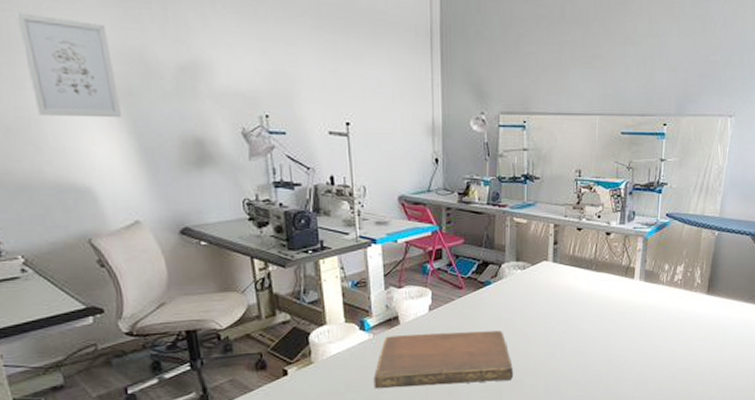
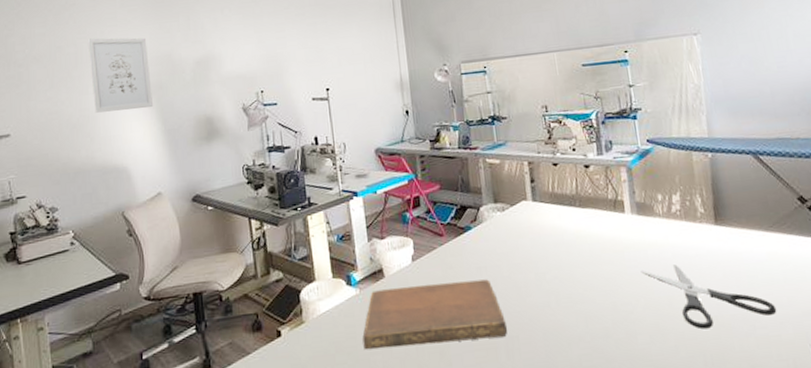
scissors: none [637,325,738,378] -> present [640,264,777,330]

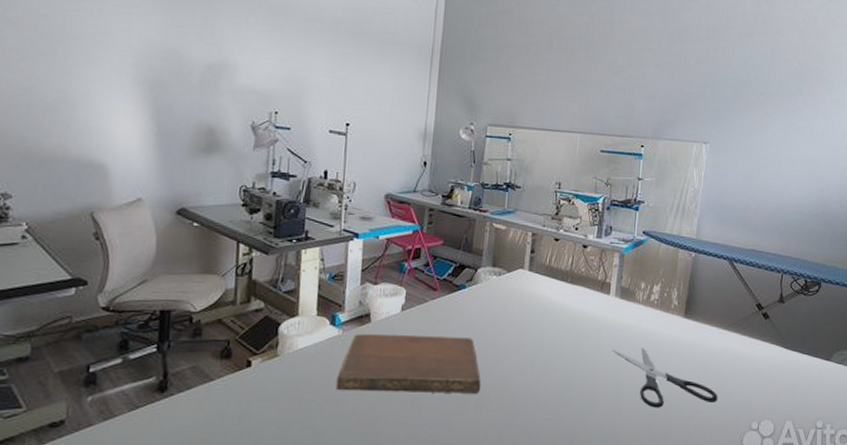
wall art: present [87,37,153,113] -> none [76,13,153,105]

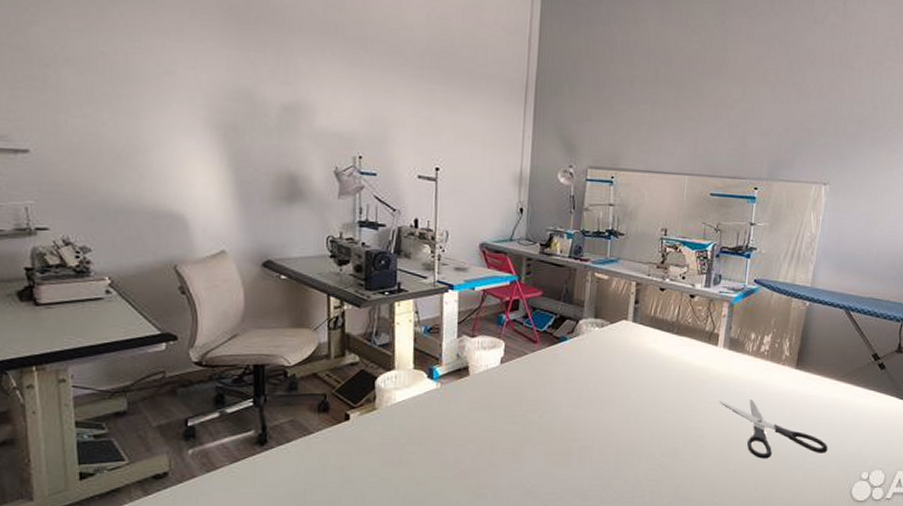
notebook: present [336,334,481,394] -> none [436,387,584,445]

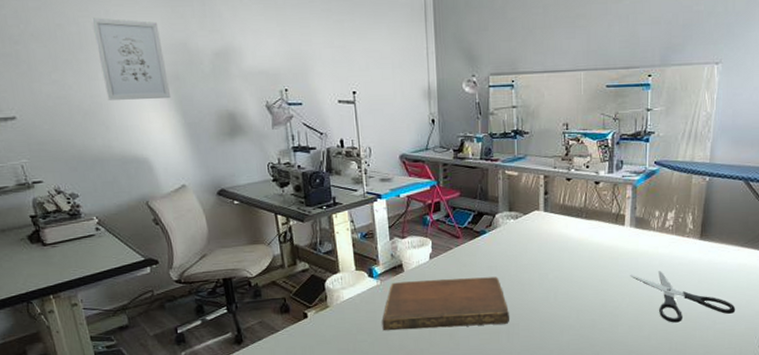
wall art: none [142,50,224,151] -> present [90,17,170,100]
notebook: none [436,387,584,445] -> present [382,277,509,331]

